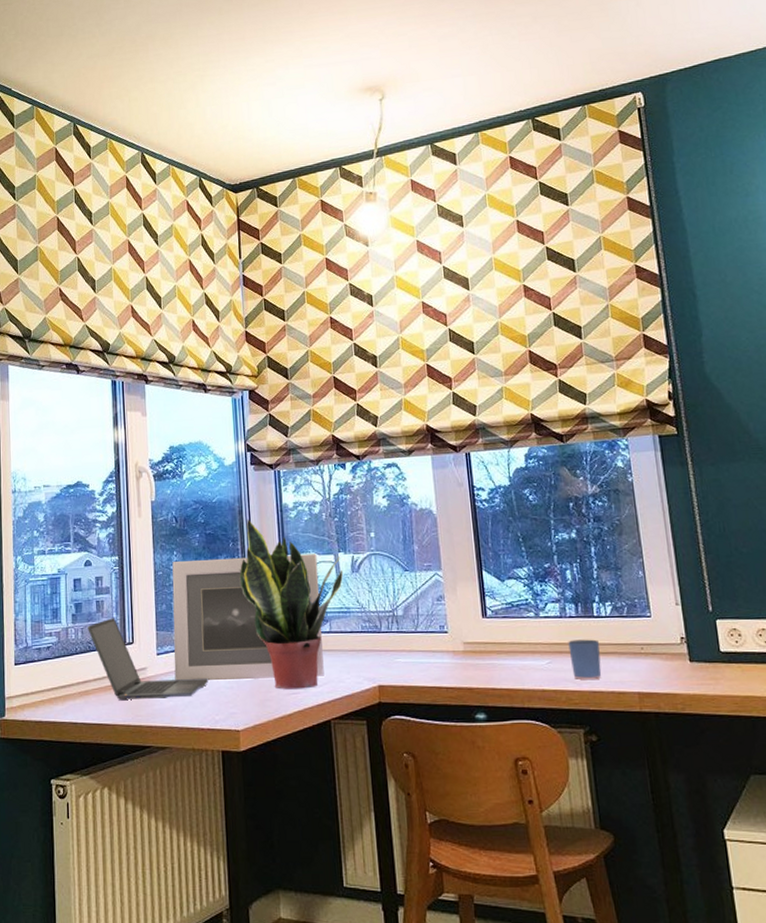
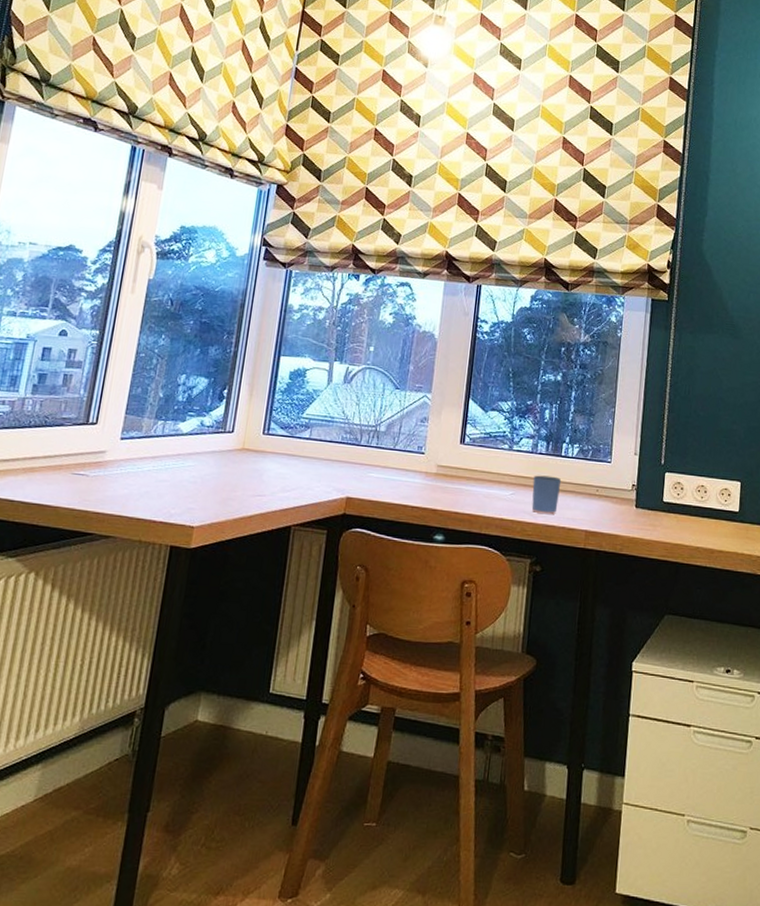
laptop: present [87,618,208,700] -> none [47,394,172,487]
picture frame: present [172,553,324,681] -> none [135,345,312,482]
potted plant: present [239,519,343,690] -> none [226,313,335,493]

